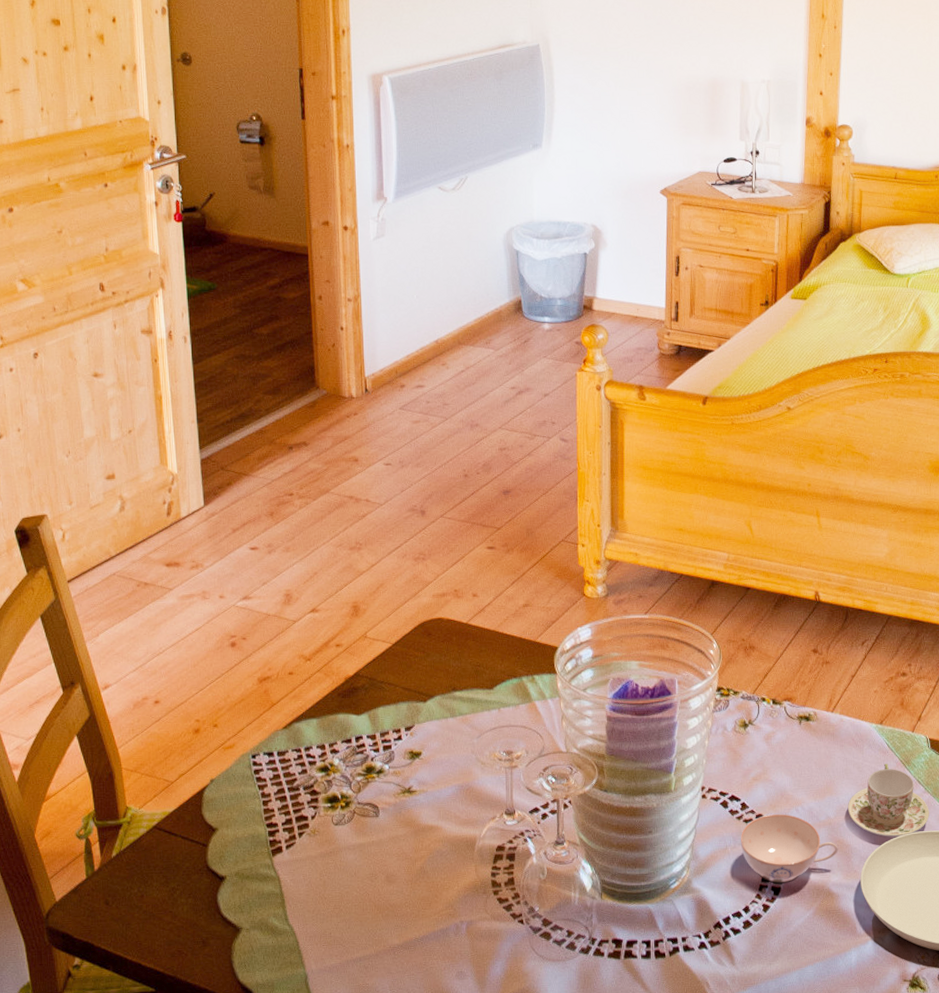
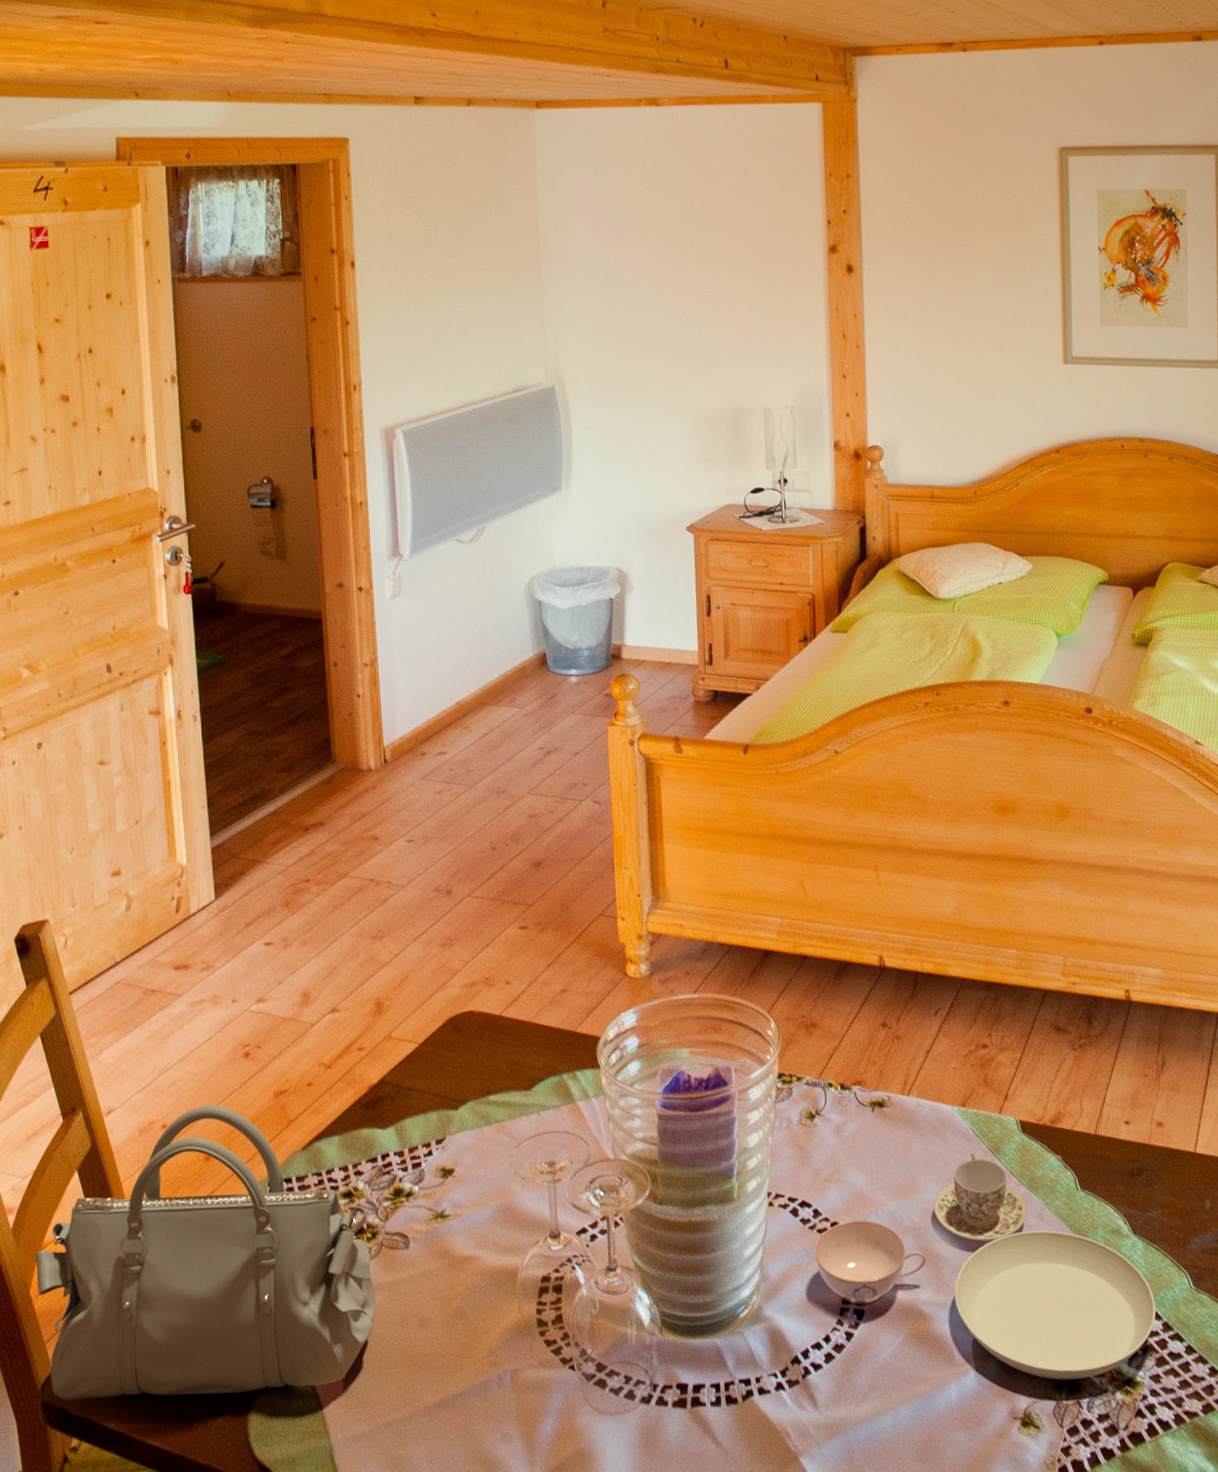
shoulder bag: none [39,686,348,929] -> present [35,1104,376,1401]

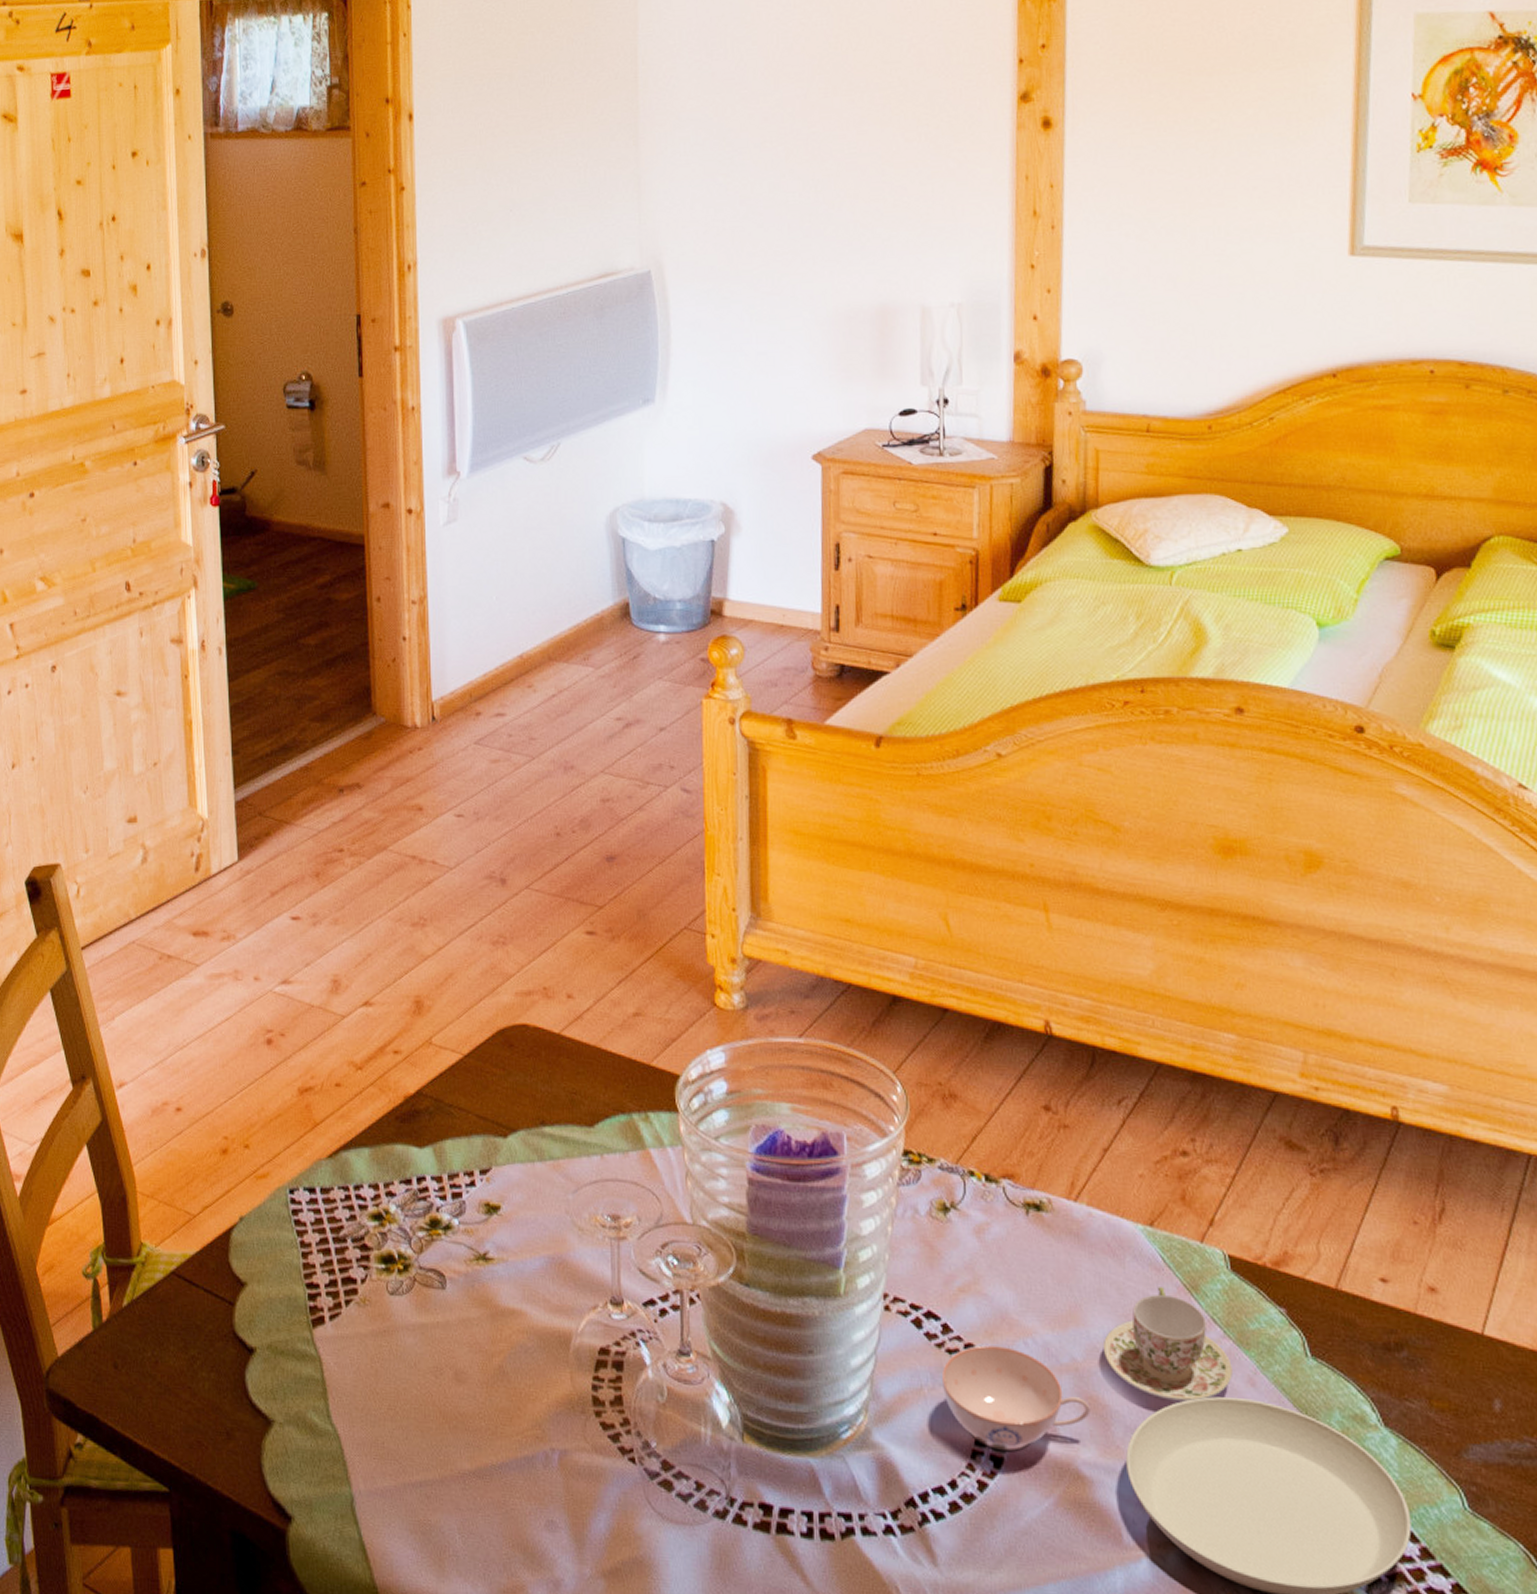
shoulder bag: present [35,1104,376,1401] -> none [42,1092,406,1427]

